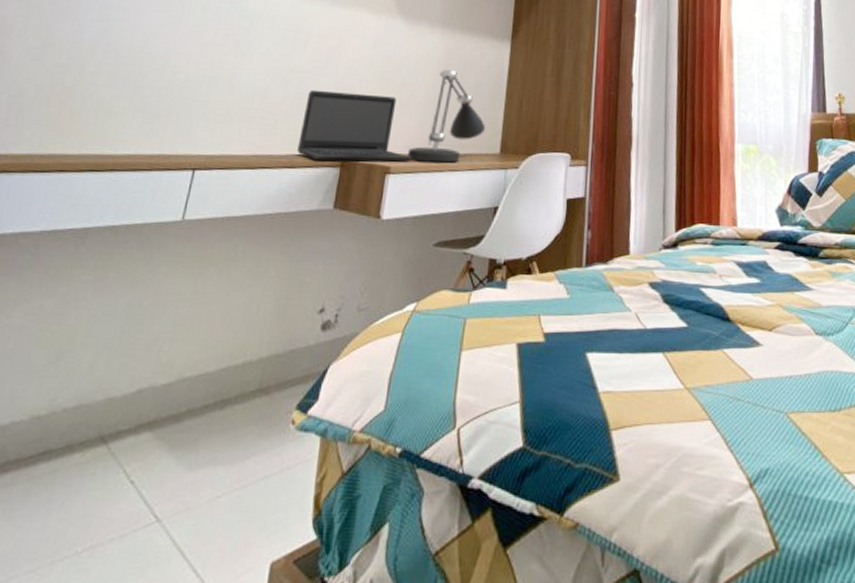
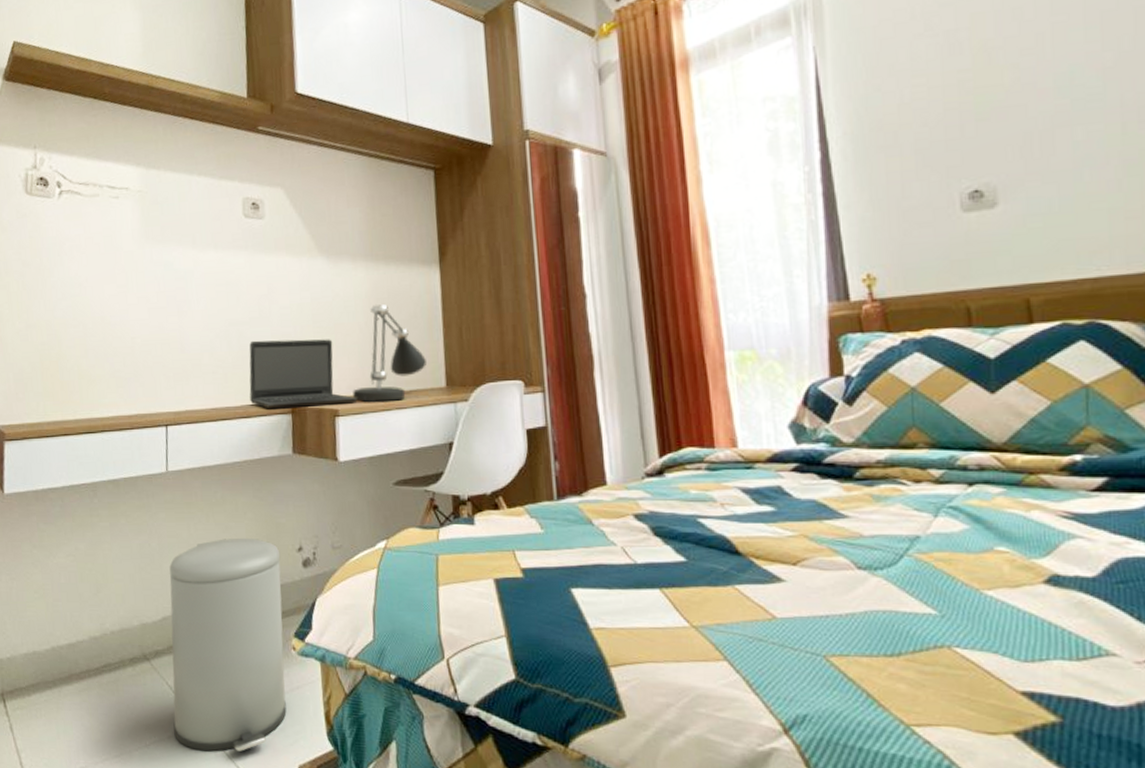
pedal bin: none [119,297,299,554] -> present [169,537,287,752]

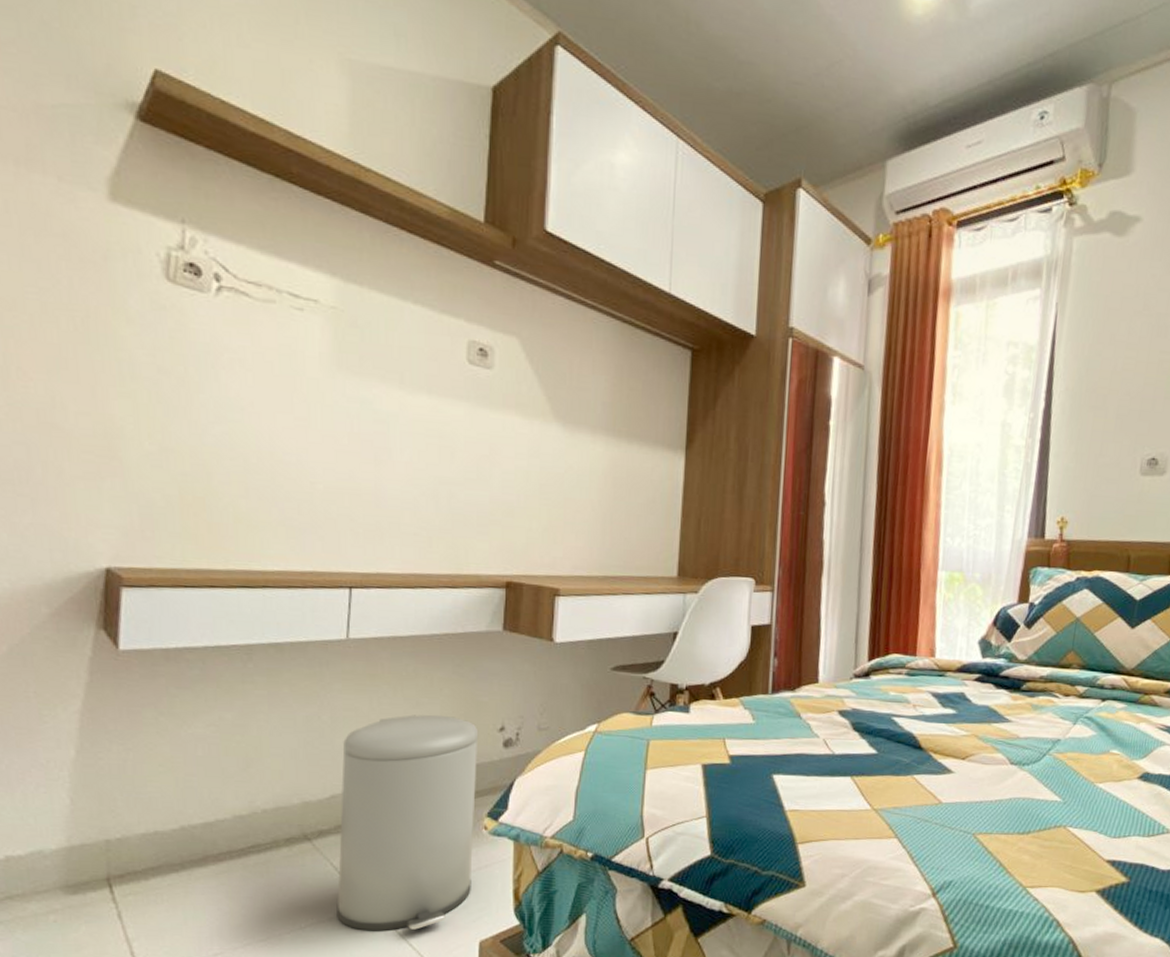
laptop: present [249,339,358,409] -> none [458,504,582,584]
desk lamp: present [353,304,426,402] -> none [577,484,660,586]

